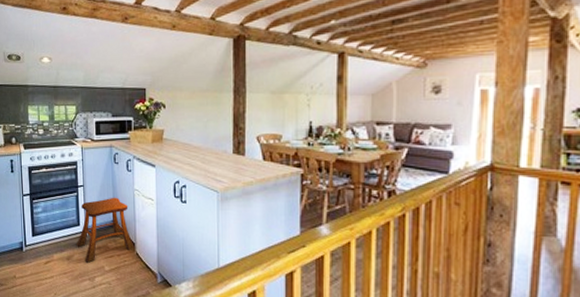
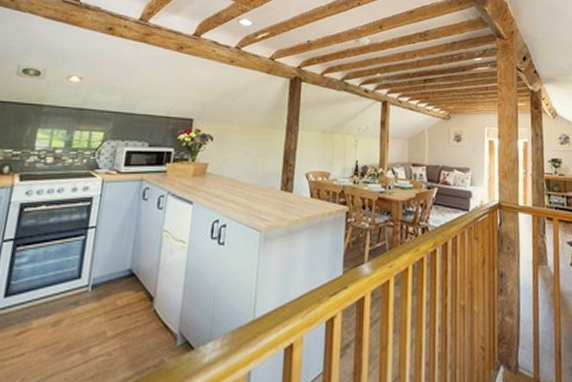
stool: present [76,197,136,263] -> none [70,240,154,328]

